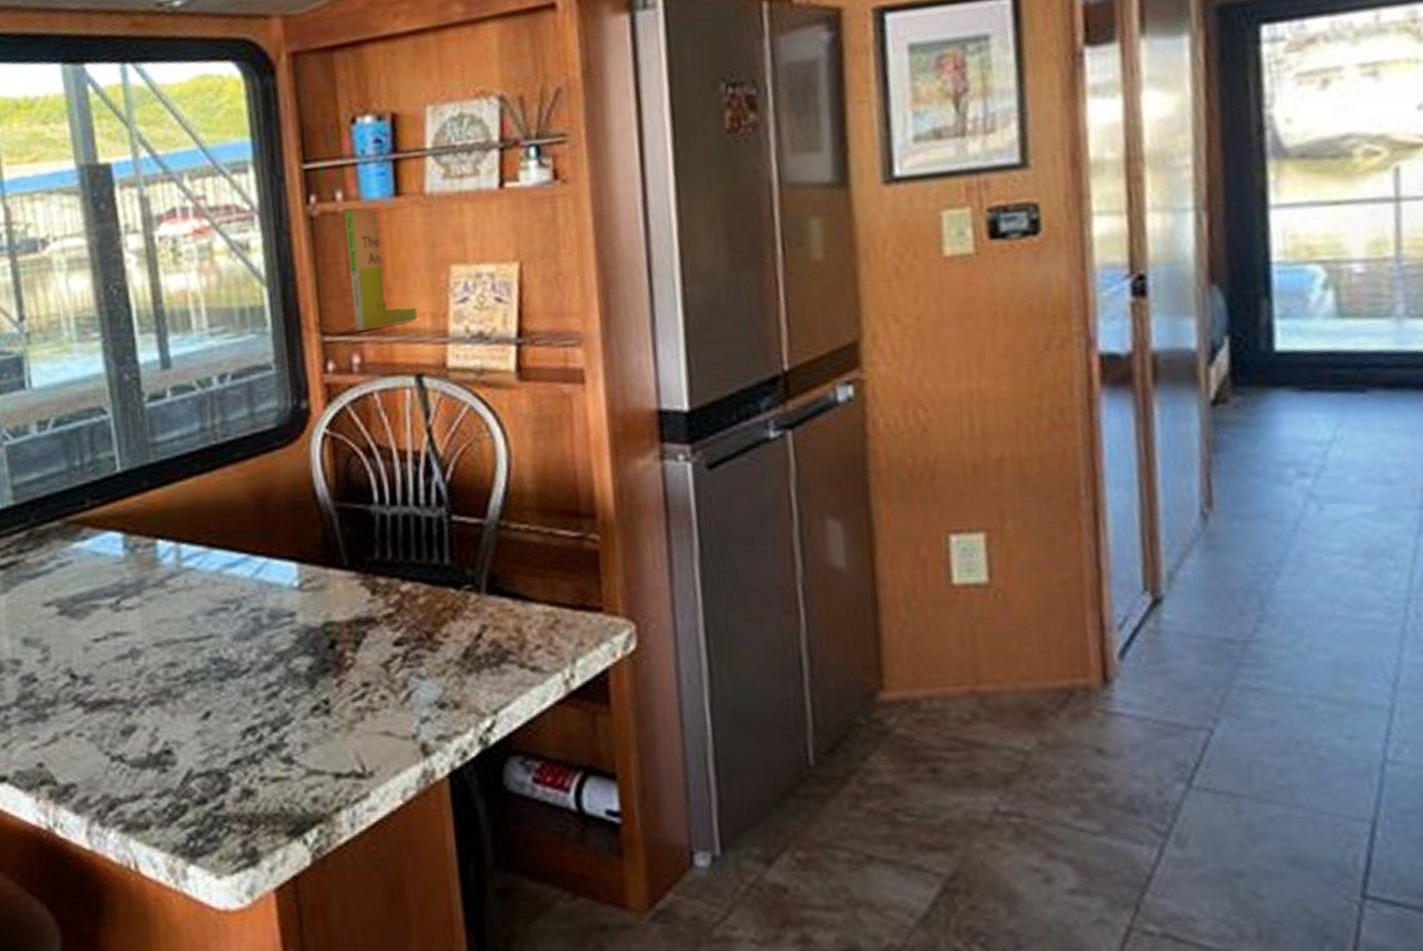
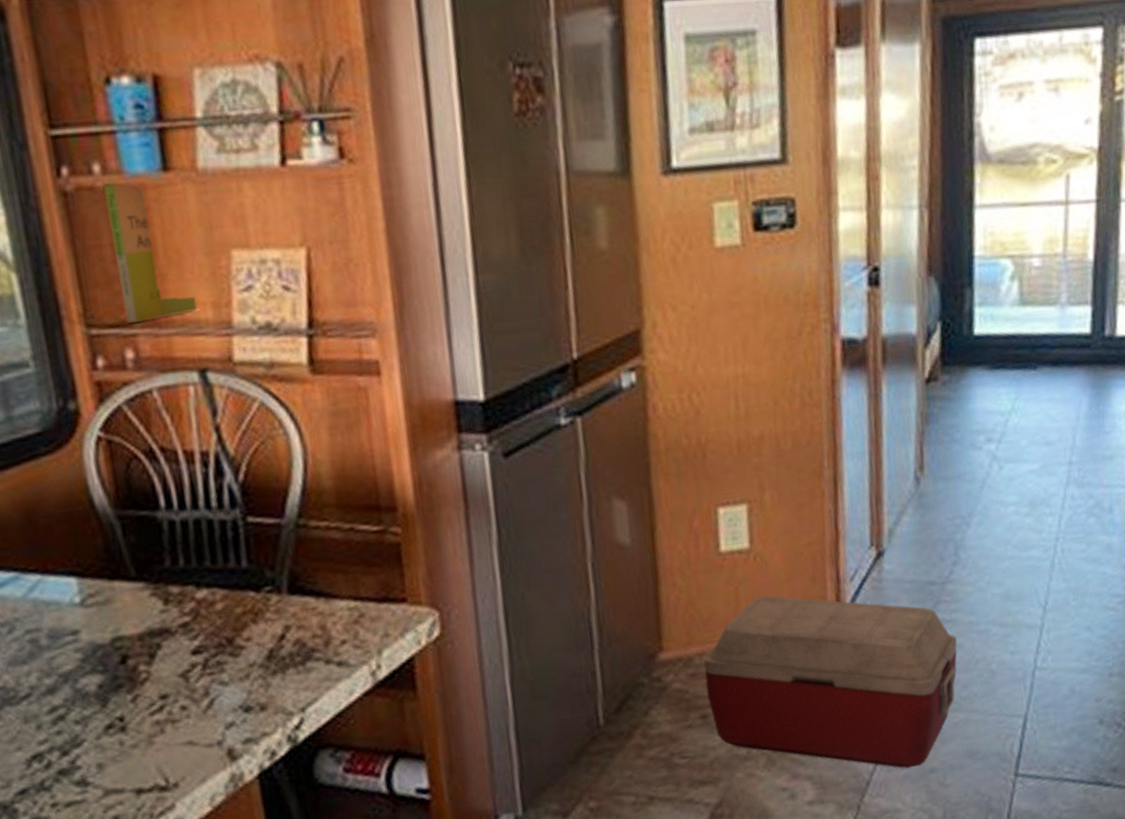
cooler: none [933,638,1269,866] -> present [703,595,958,768]

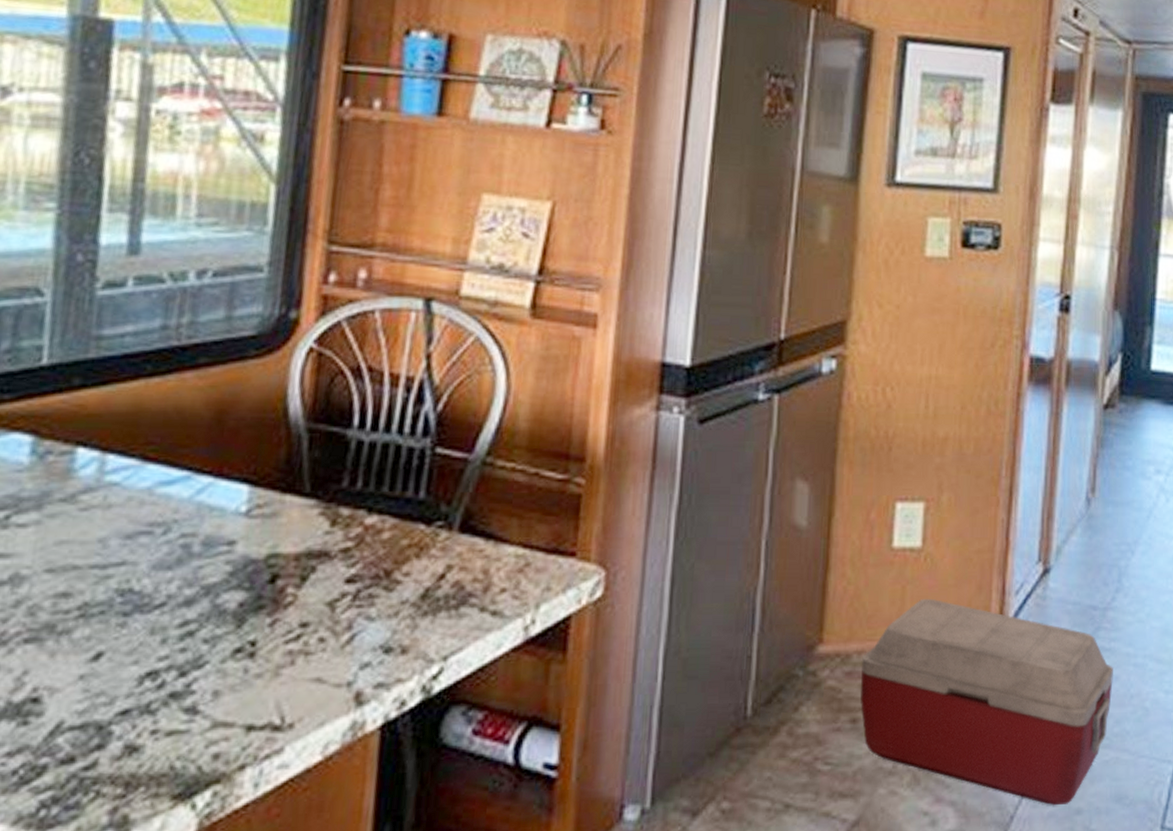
book: present [103,182,197,323] -> none [368,119,438,246]

